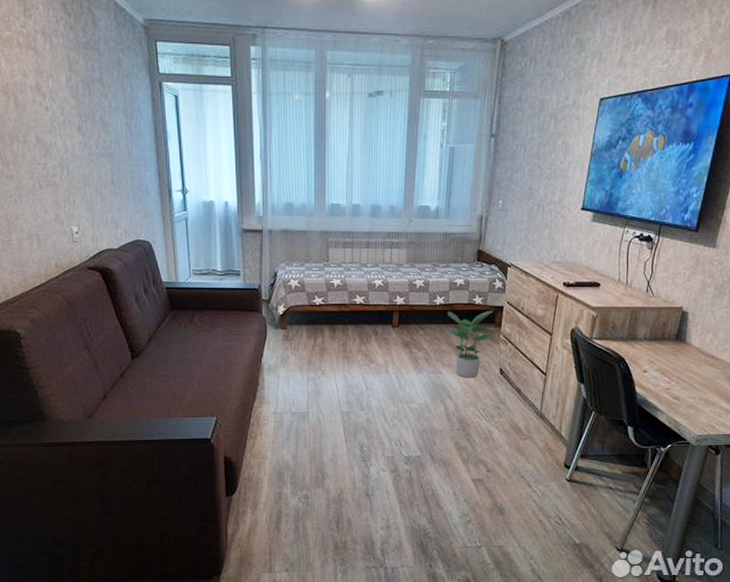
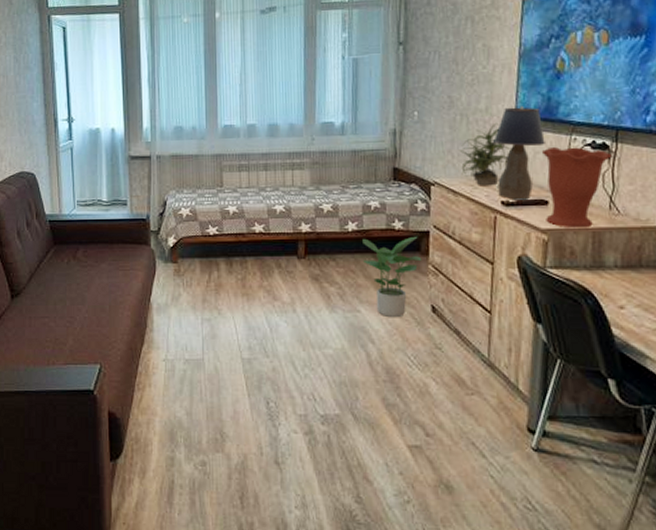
potted plant: none [533,213,576,269] -> present [459,122,511,186]
table lamp: none [562,199,604,282] -> present [493,105,545,200]
vase: none [596,237,654,307] -> present [541,146,612,229]

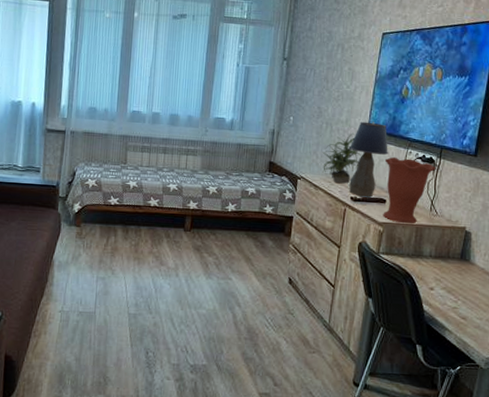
potted plant: present [363,236,422,318] -> none [238,218,285,287]

